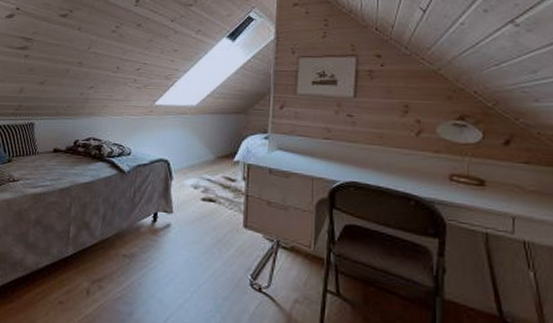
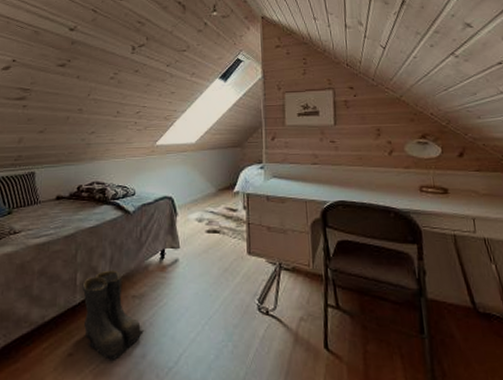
boots: none [74,226,133,314] -> present [82,270,145,360]

